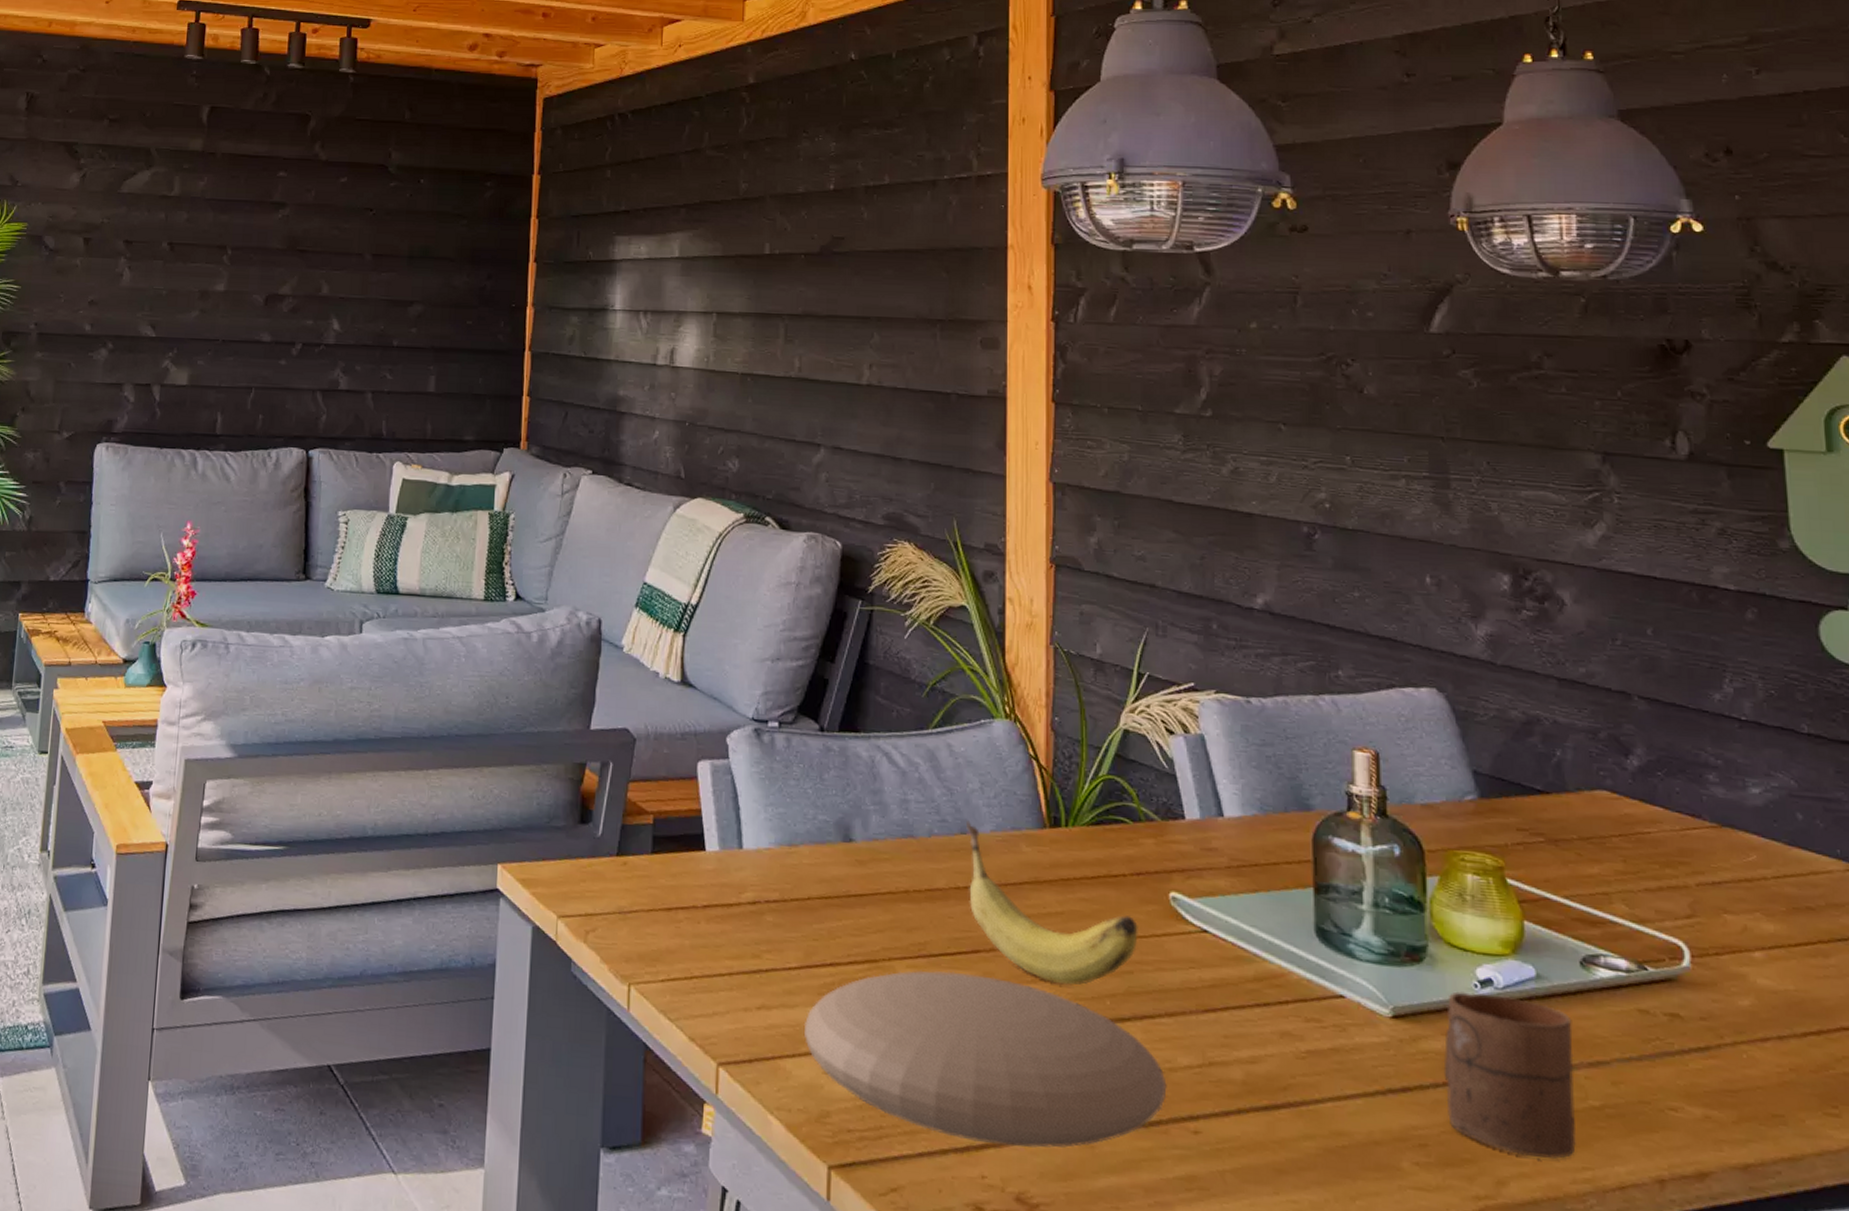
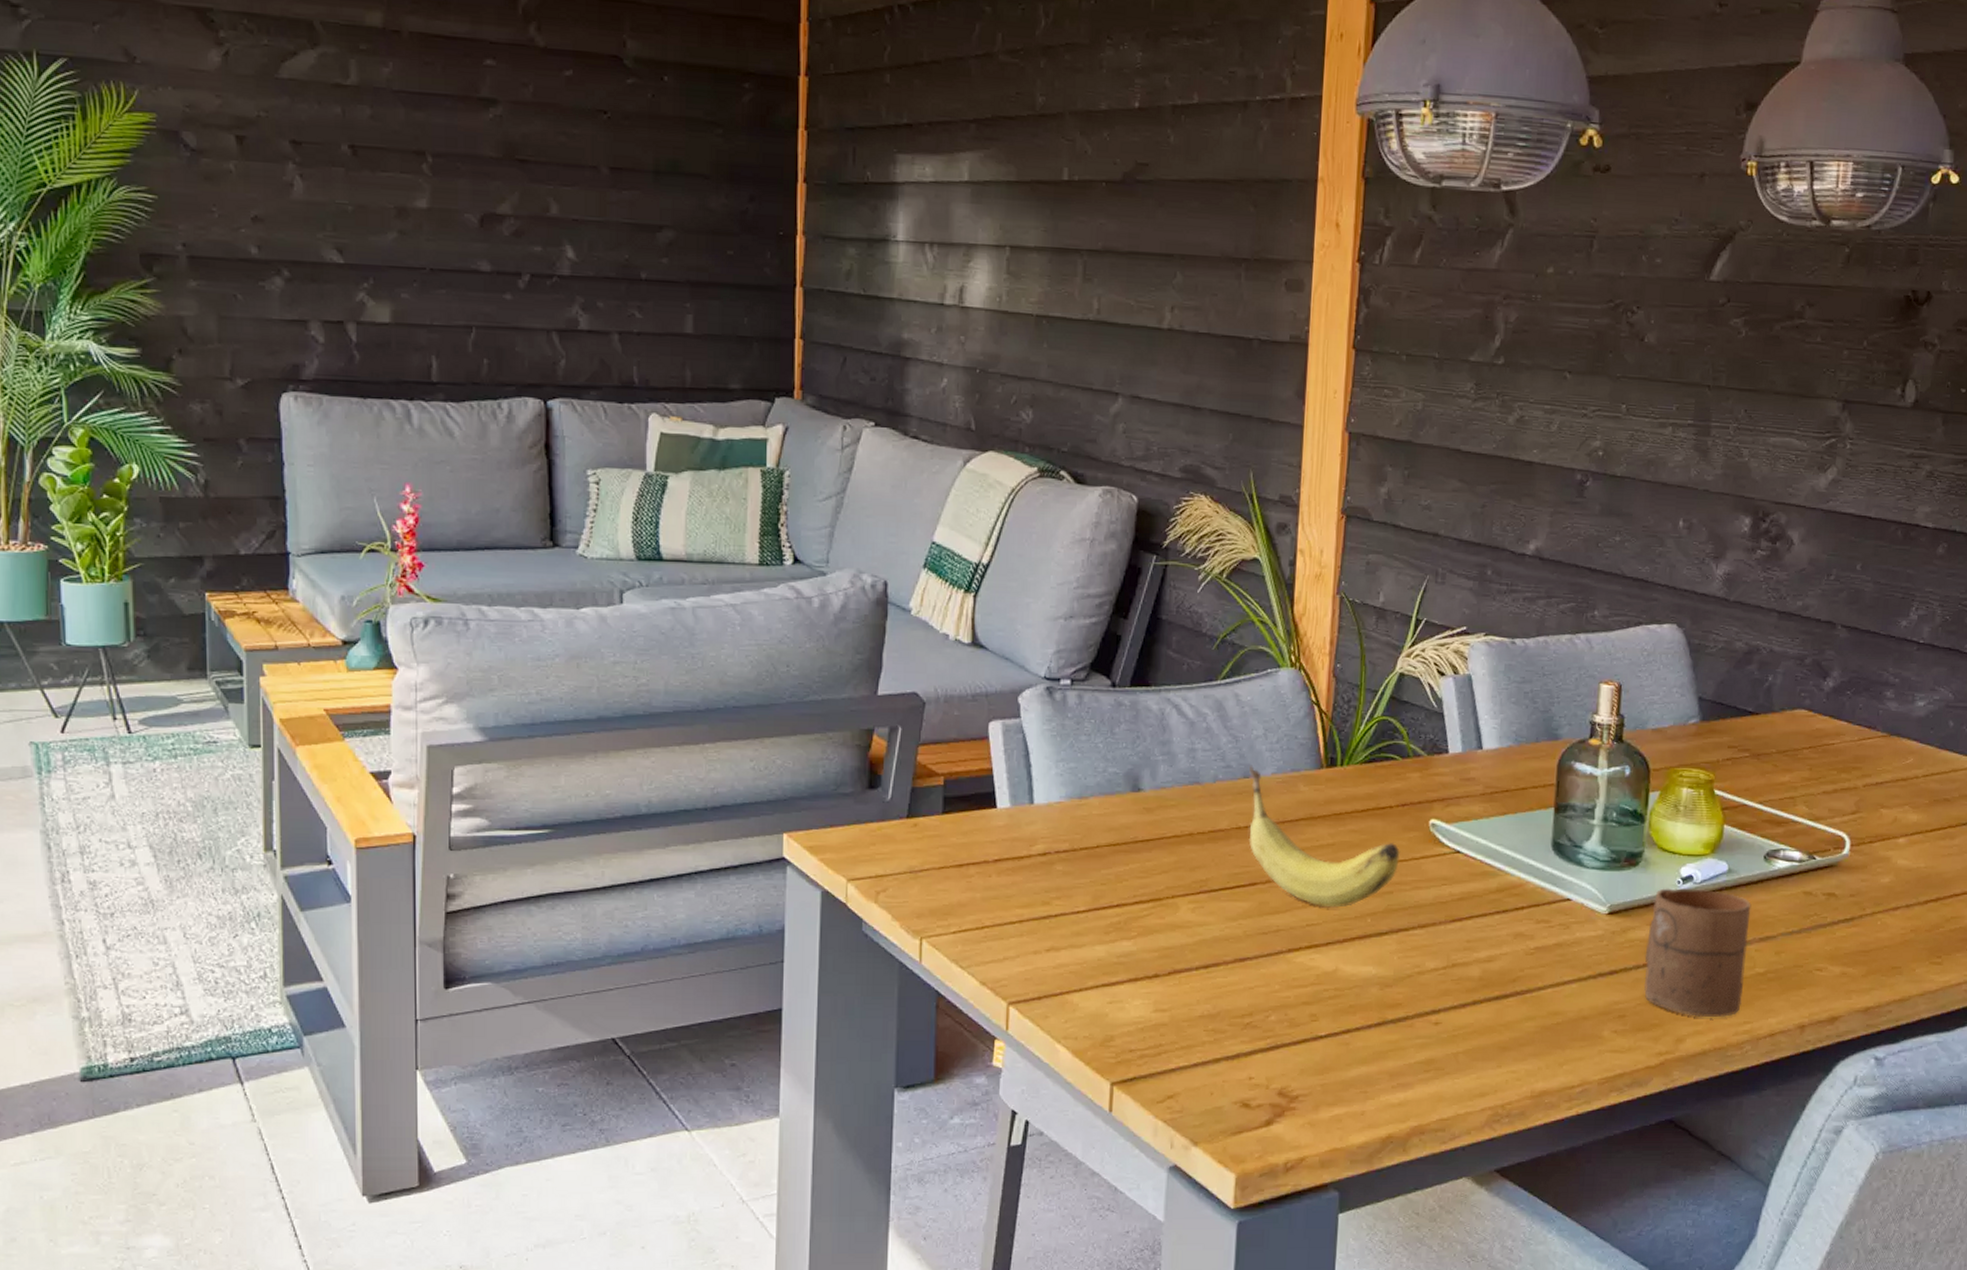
plate: present [803,970,1167,1149] -> none [1090,903,1415,1050]

